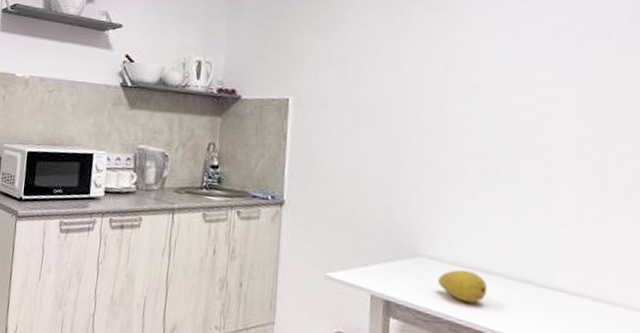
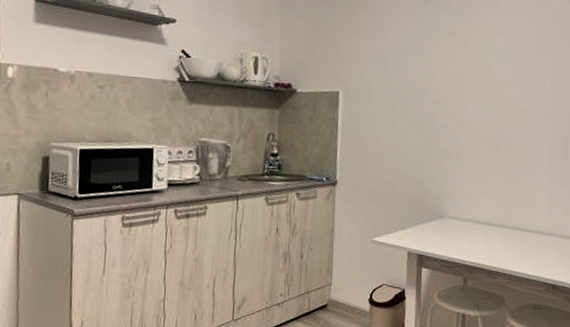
fruit: present [437,269,488,304] -> none [456,224,492,249]

